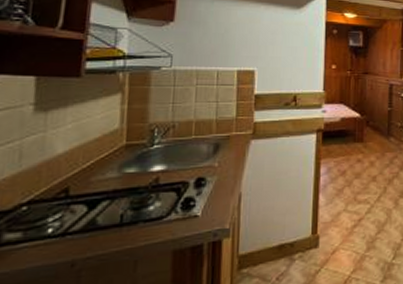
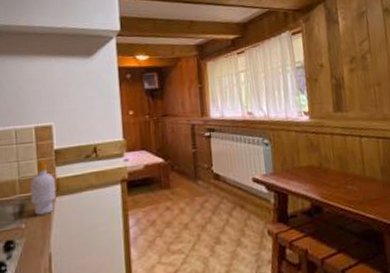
soap bottle: none [226,103,253,156] -> present [30,160,57,215]

